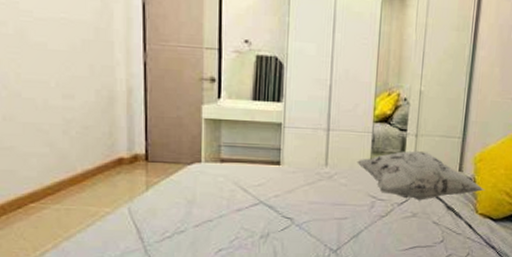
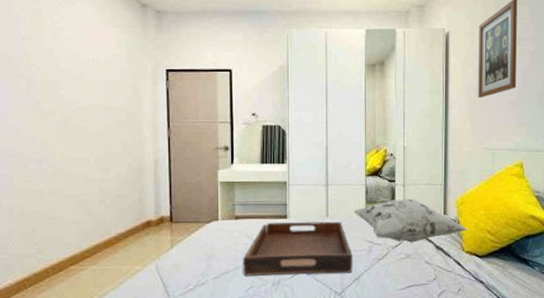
serving tray: none [228,169,352,229] -> present [243,221,353,276]

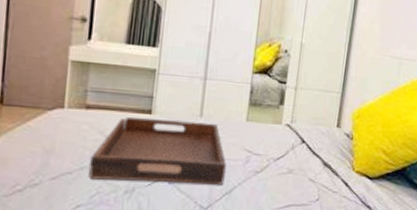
decorative pillow: present [354,199,469,243] -> none [233,104,363,156]

